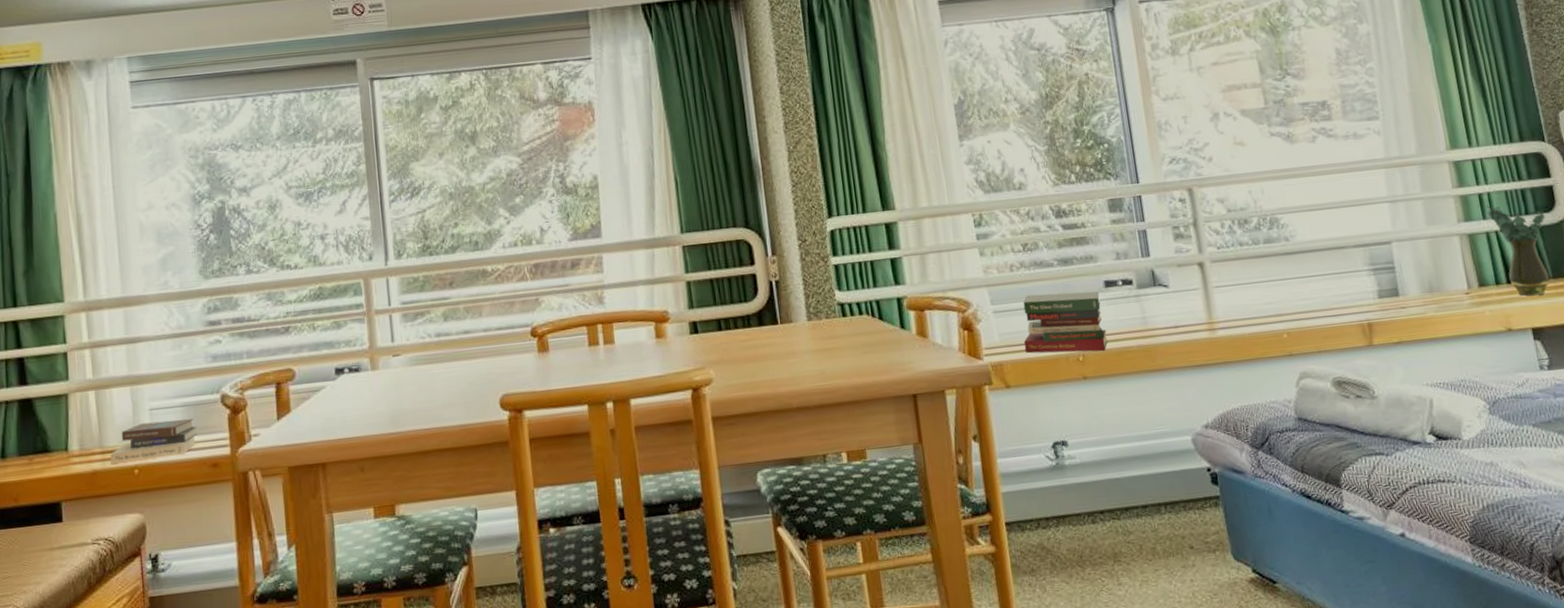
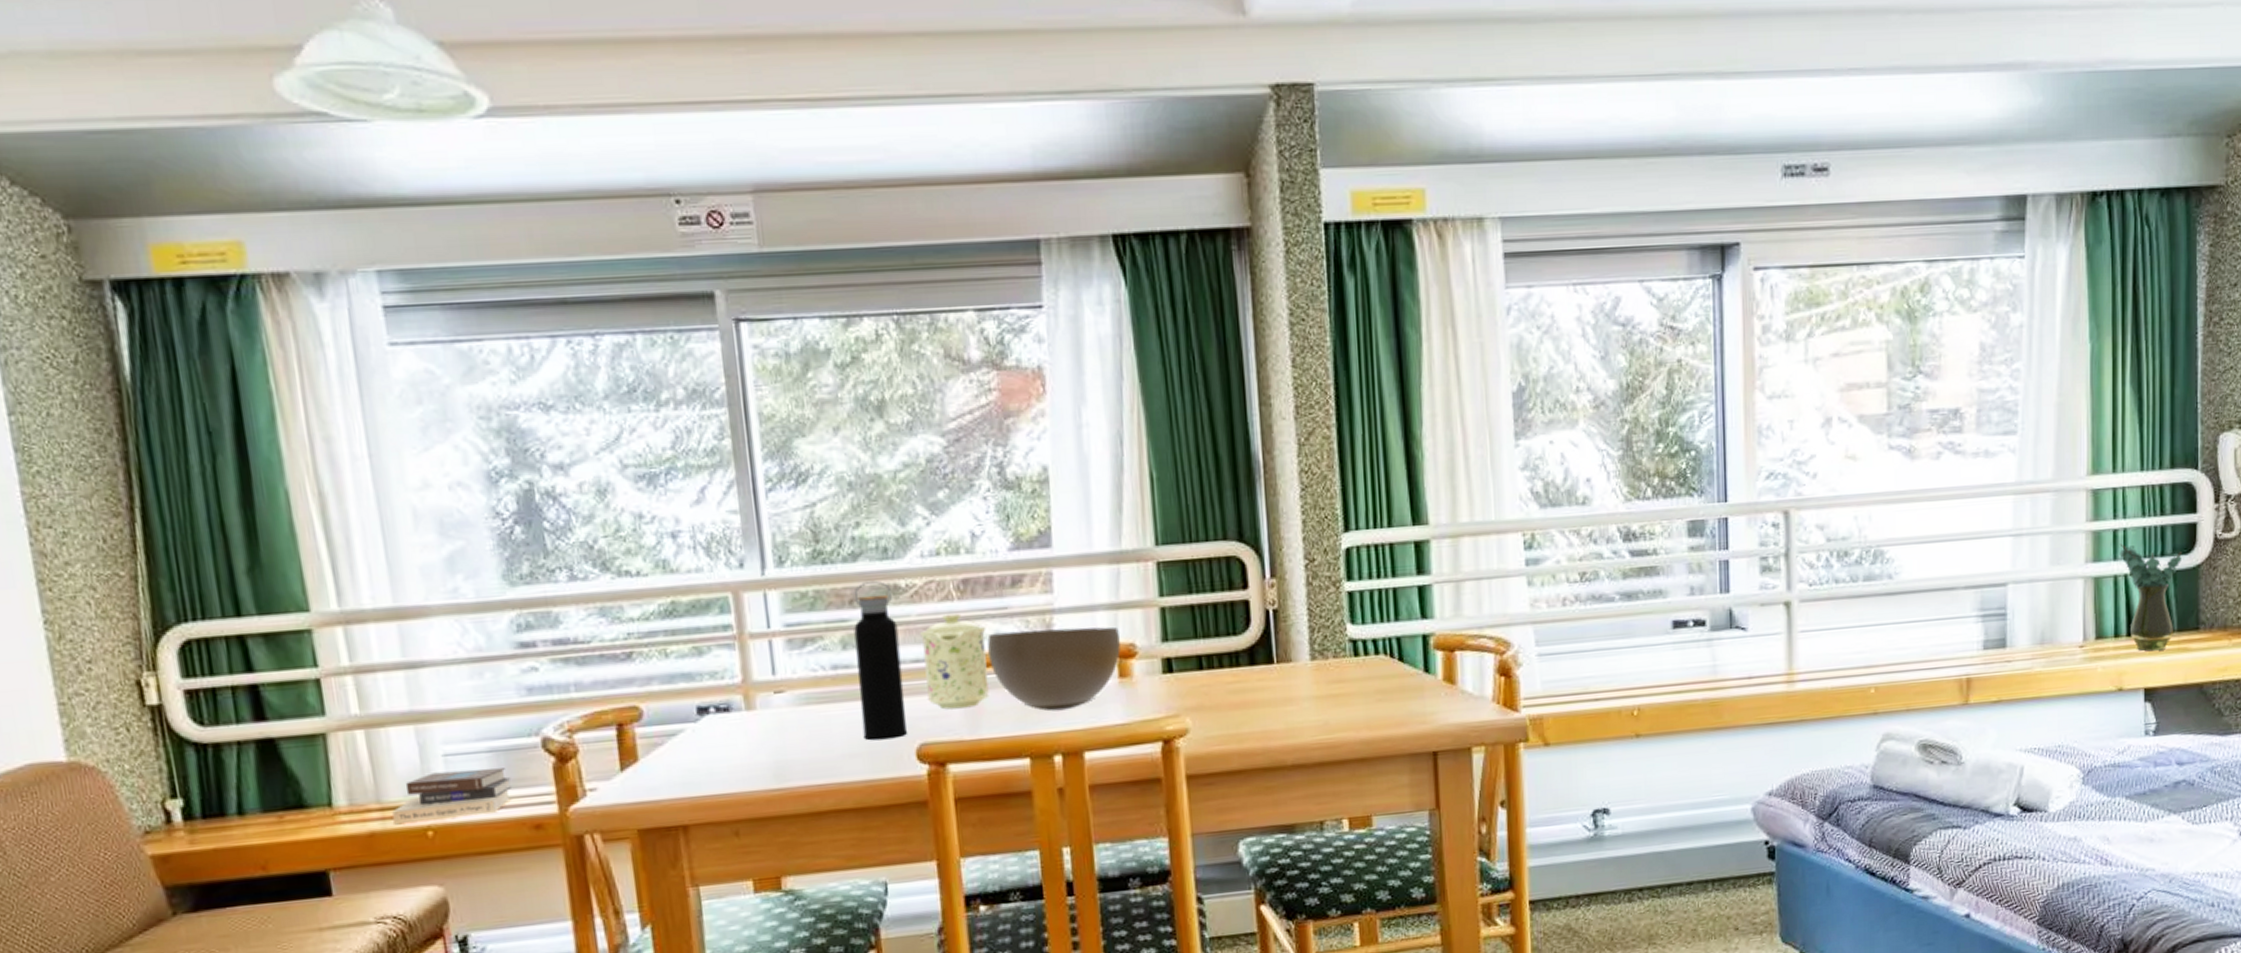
water bottle: none [453,267,492,393] -> present [853,580,907,741]
mug: none [501,290,555,367] -> present [918,613,989,710]
bowl: none [553,298,657,367] -> present [987,626,1121,712]
books: present [1023,291,1108,354] -> none [1570,633,1670,706]

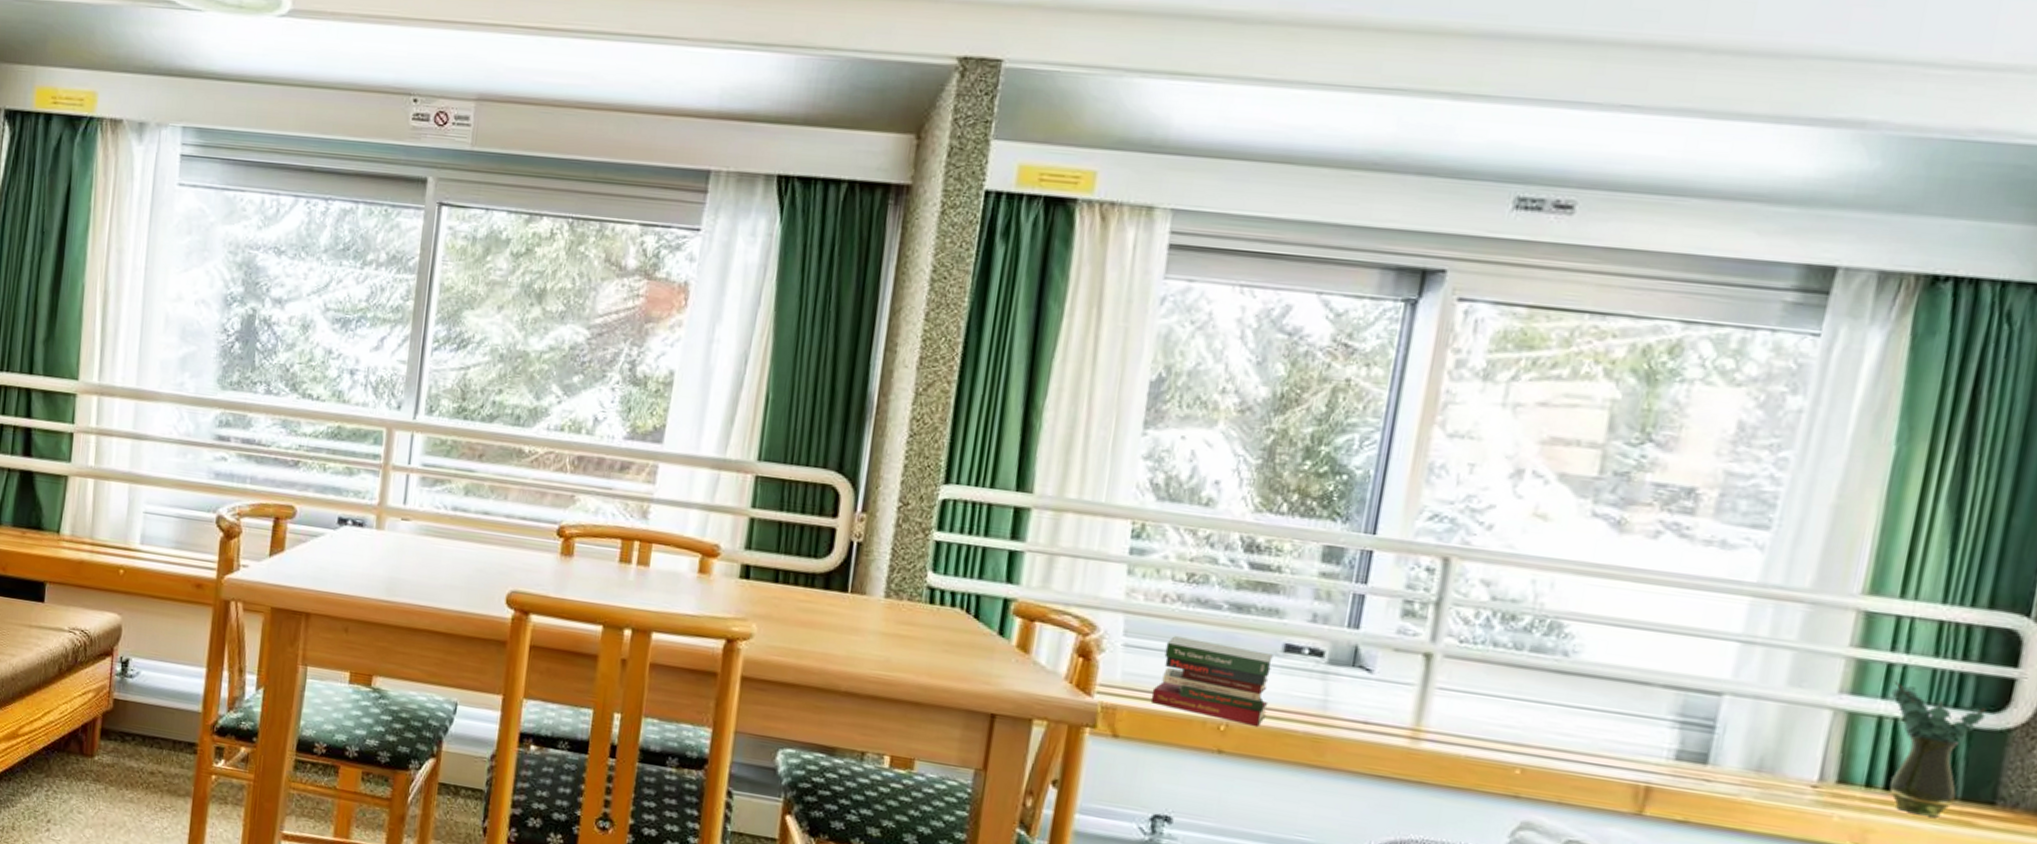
books: present [392,768,511,825] -> none [98,524,188,568]
water bottle: present [853,580,907,741] -> none [465,441,516,582]
mug: present [918,613,989,710] -> none [526,483,590,570]
bowl: present [987,626,1121,712] -> none [586,508,708,591]
books: none [1570,633,1670,706] -> present [1150,636,1273,728]

